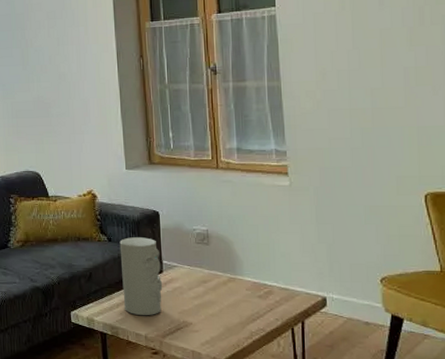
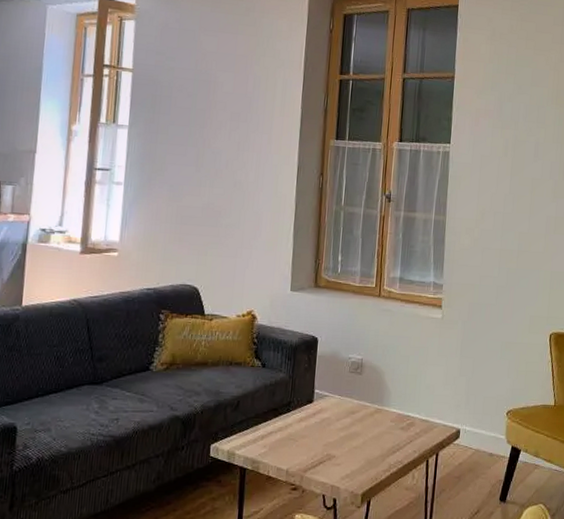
decorative vase: present [119,237,163,316] -> none [269,363,313,449]

